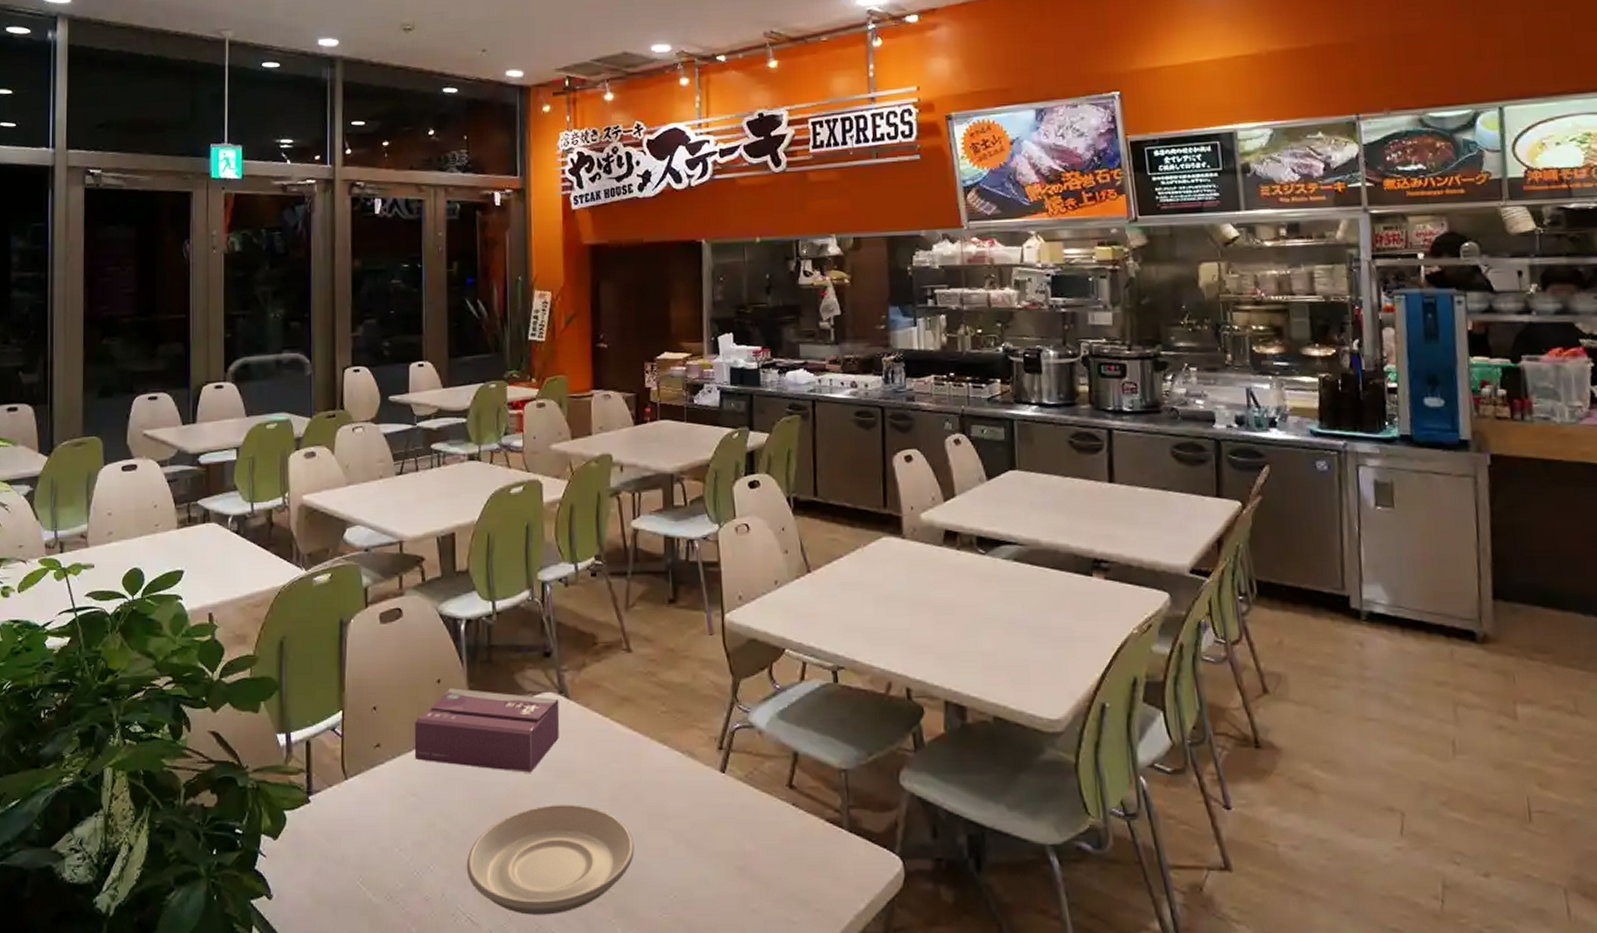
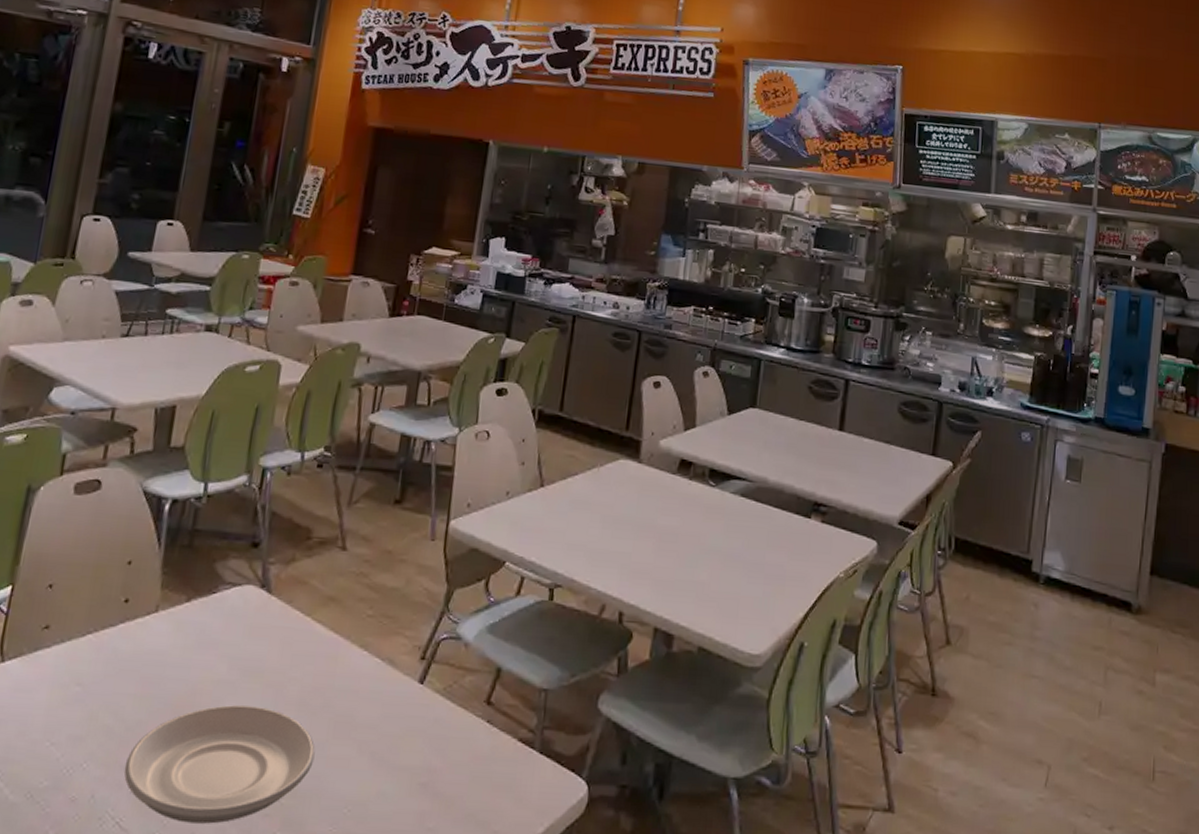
tissue box: present [414,688,560,773] -> none [86,572,260,669]

